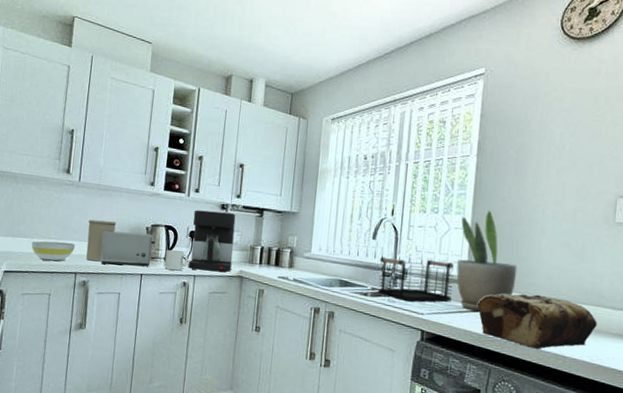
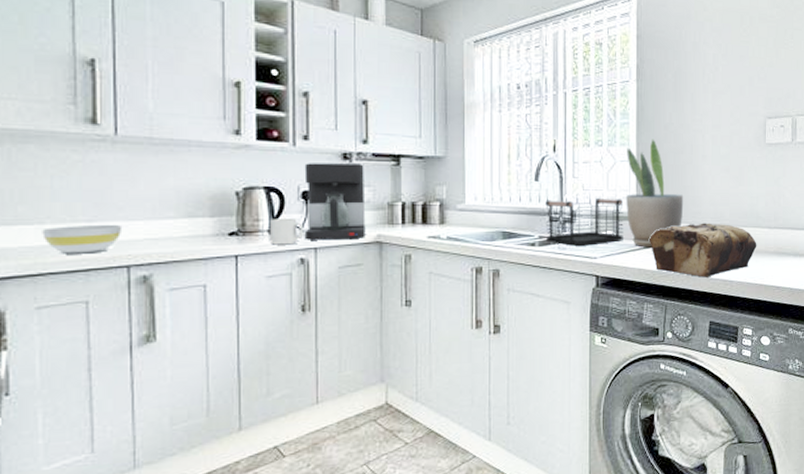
canister: present [86,219,116,262] -> none [140,188,186,246]
toaster: present [100,230,155,267] -> none [166,200,252,249]

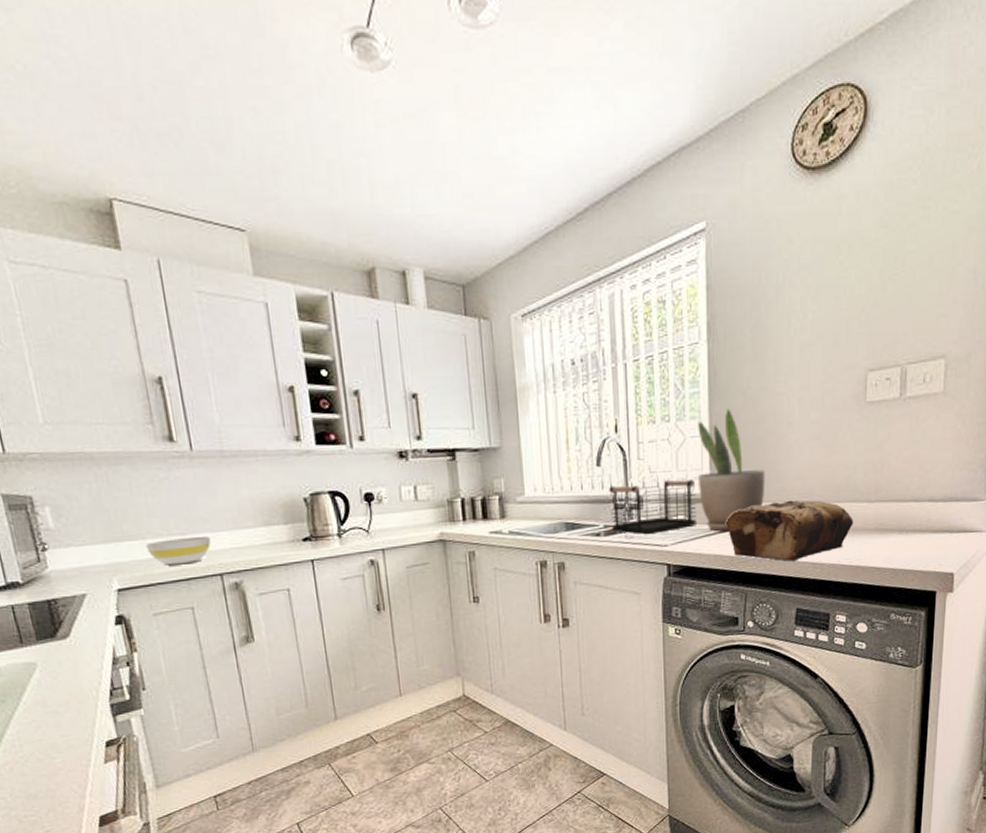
mug: present [269,217,304,245] -> none [337,520,371,548]
coffee maker: present [304,163,366,240] -> none [363,461,429,542]

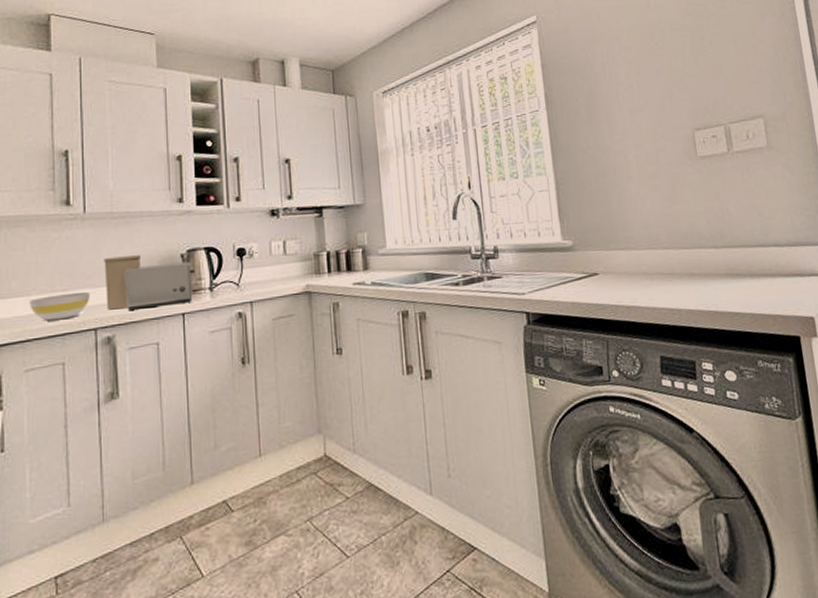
canister: none [220,498,261,555] -> present [104,255,141,310]
toaster: none [244,506,321,557] -> present [124,261,195,311]
dish rack: present [609,479,697,534] -> none [465,230,551,283]
potted plant: present [697,408,766,532] -> none [544,165,614,279]
bread loaf: present [725,500,854,561] -> none [579,247,704,308]

